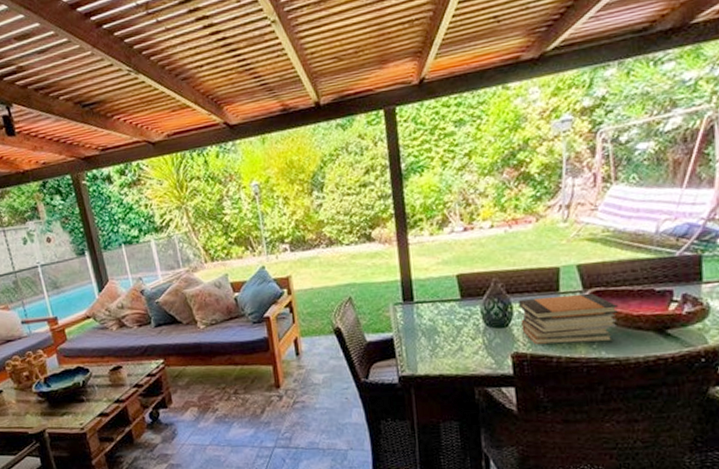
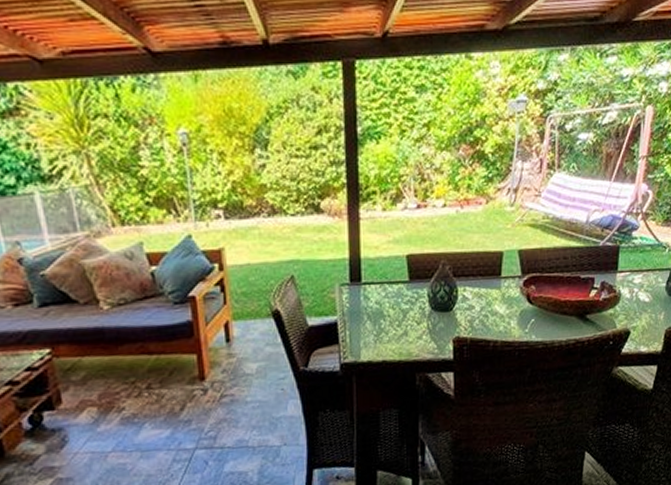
book stack: present [519,293,619,345] -> none [464,278,550,329]

